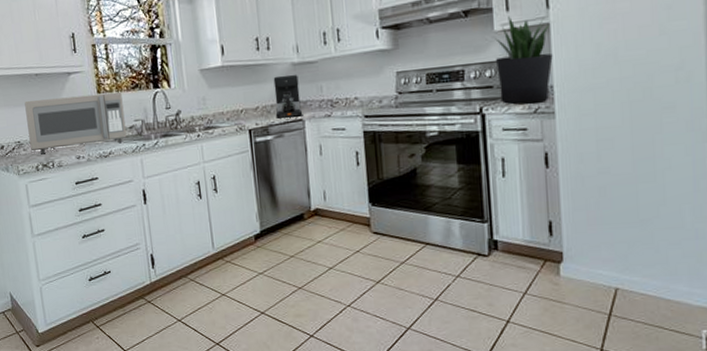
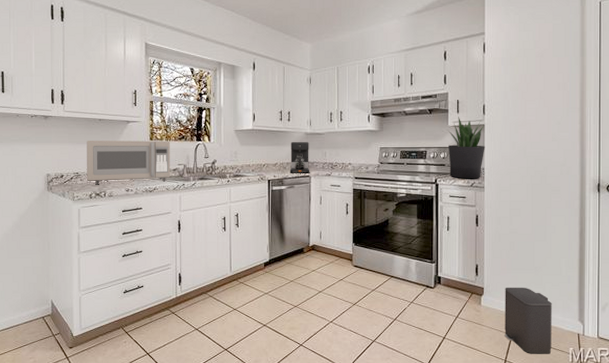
pedal bin: none [595,248,673,340] -> present [505,287,552,354]

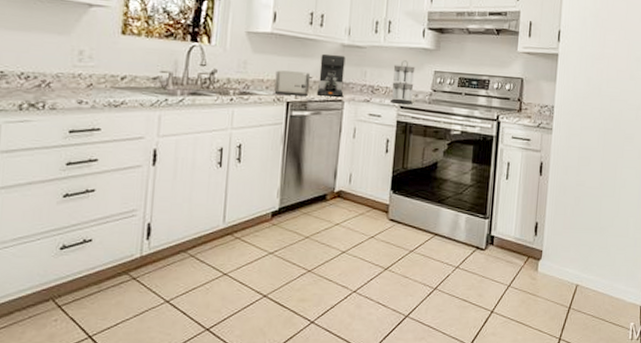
microwave: present [87,140,170,185] -> none [17,25,152,93]
toaster: none [258,157,285,176] -> present [274,70,312,97]
spice rack: none [347,141,364,175] -> present [390,60,416,105]
planter: present [448,117,485,179] -> none [514,41,558,119]
pedal bin: present [505,287,552,354] -> none [561,250,616,331]

